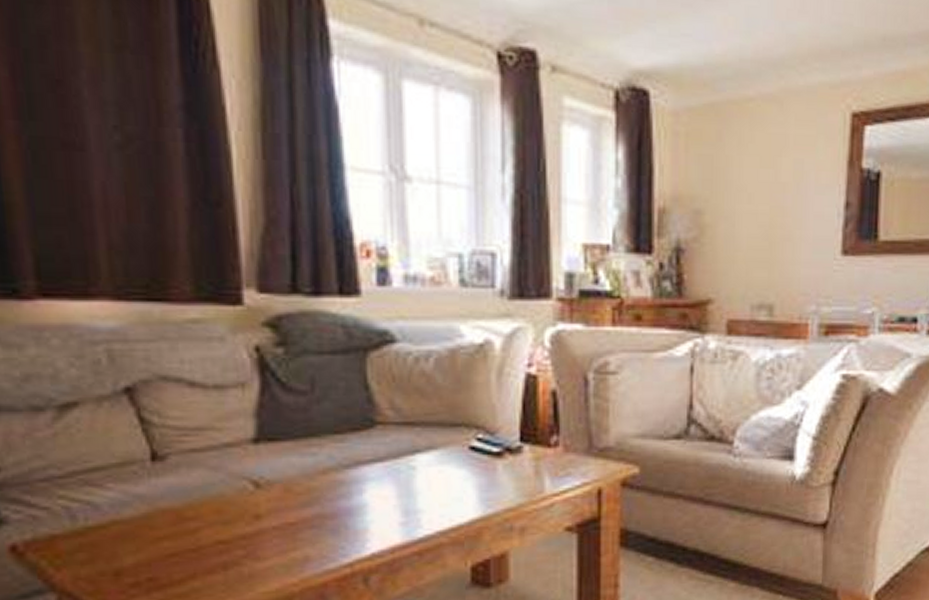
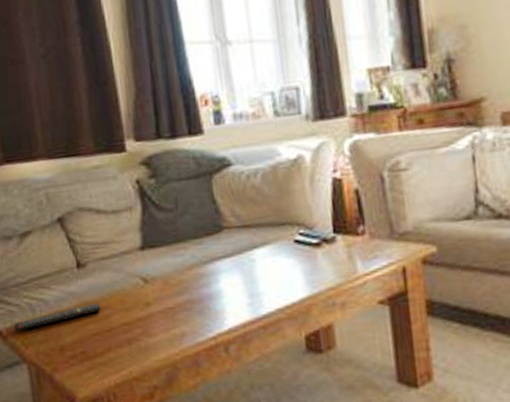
remote control: none [38,511,185,548] -> present [14,303,101,333]

